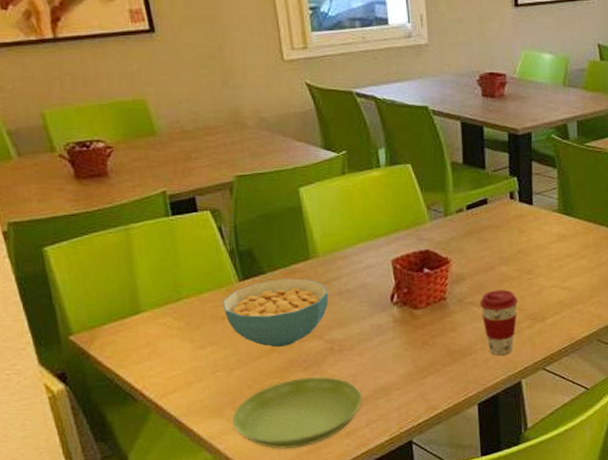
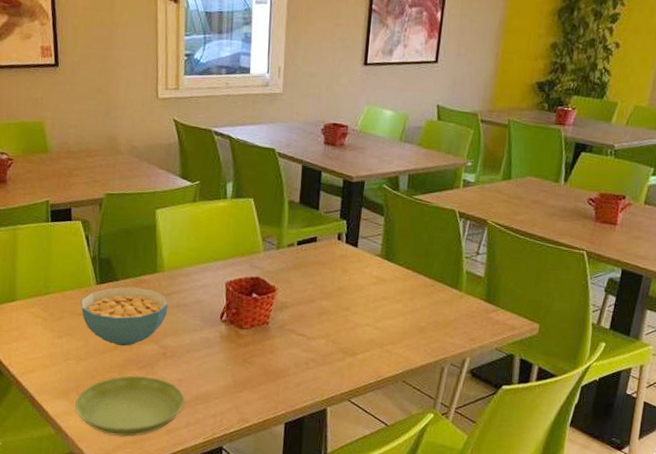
coffee cup: present [479,289,518,355] -> none [297,321,334,382]

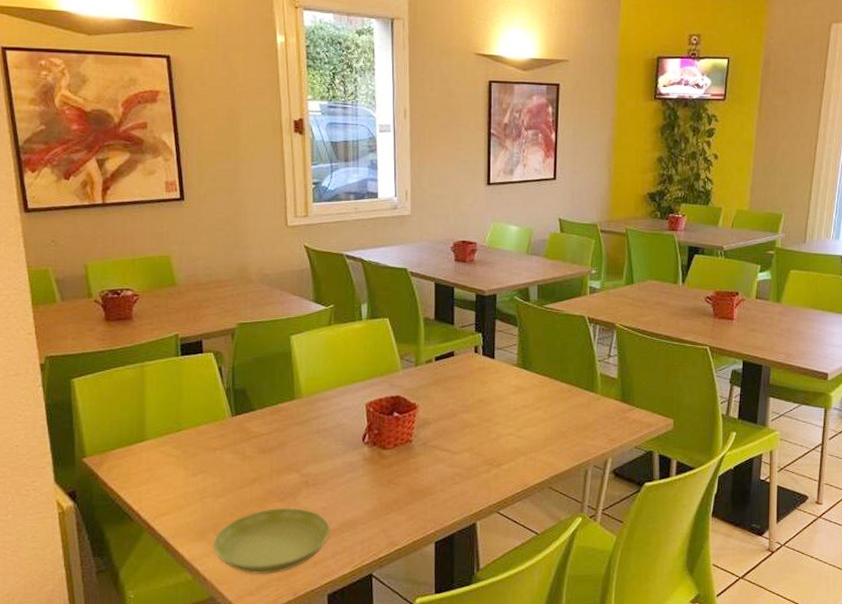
cereal bowl: present [80,286,169,347] -> none [215,416,308,479]

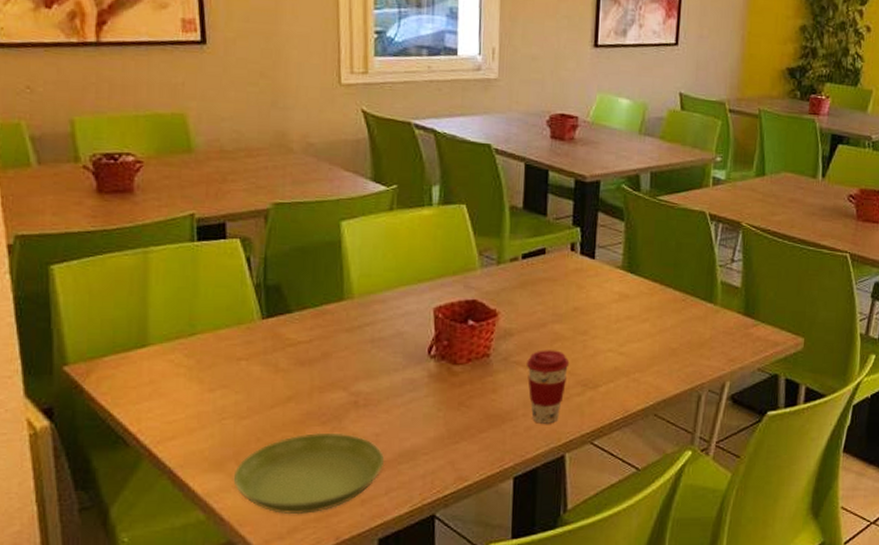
coffee cup: none [441,435,477,497] -> present [526,350,570,424]

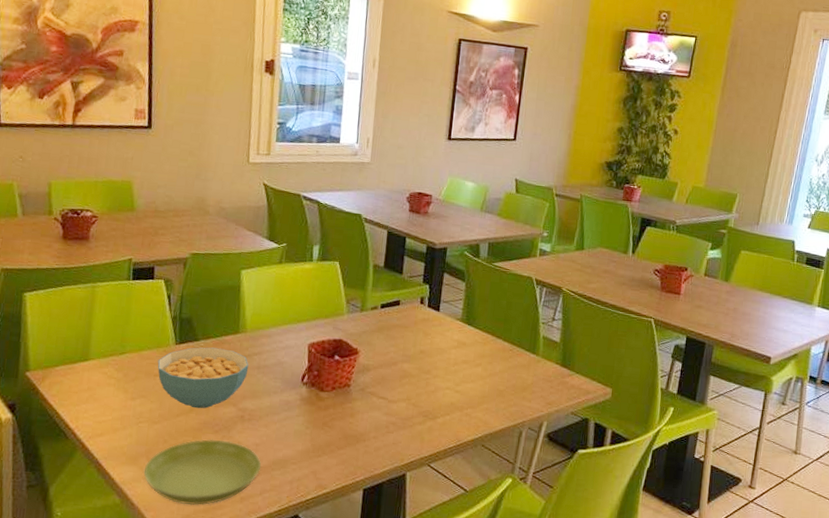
cereal bowl: none [240,320,360,397] -> present [157,347,249,409]
coffee cup: present [526,350,570,424] -> none [378,384,415,446]

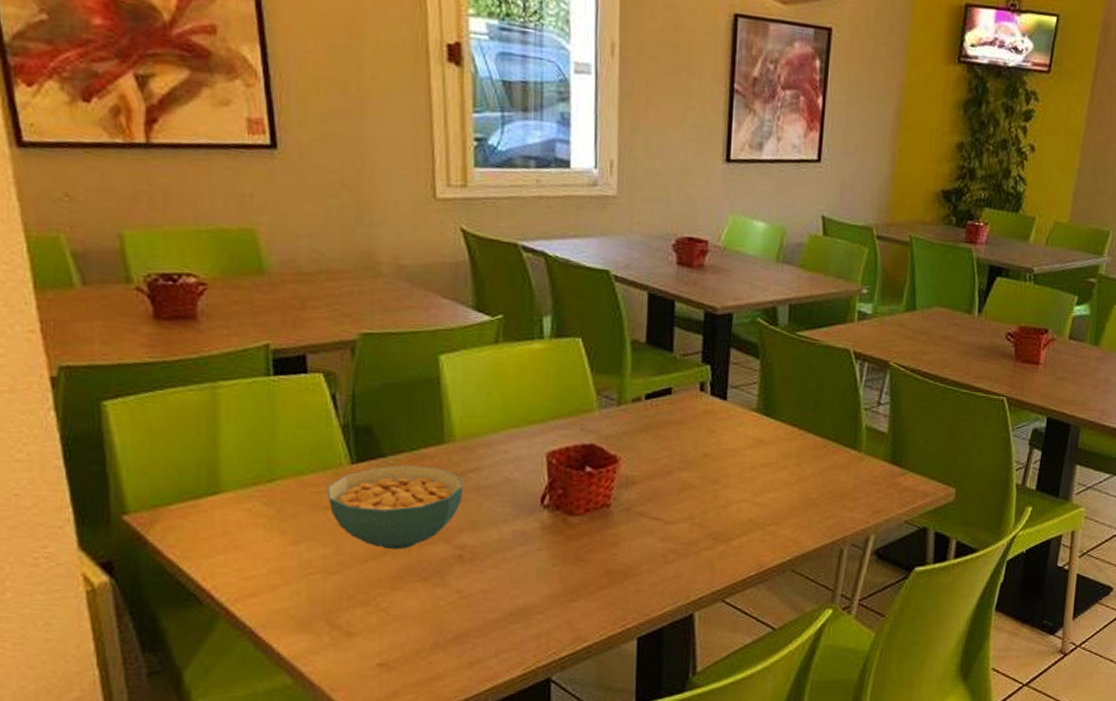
saucer: present [143,439,261,506] -> none [323,589,493,679]

